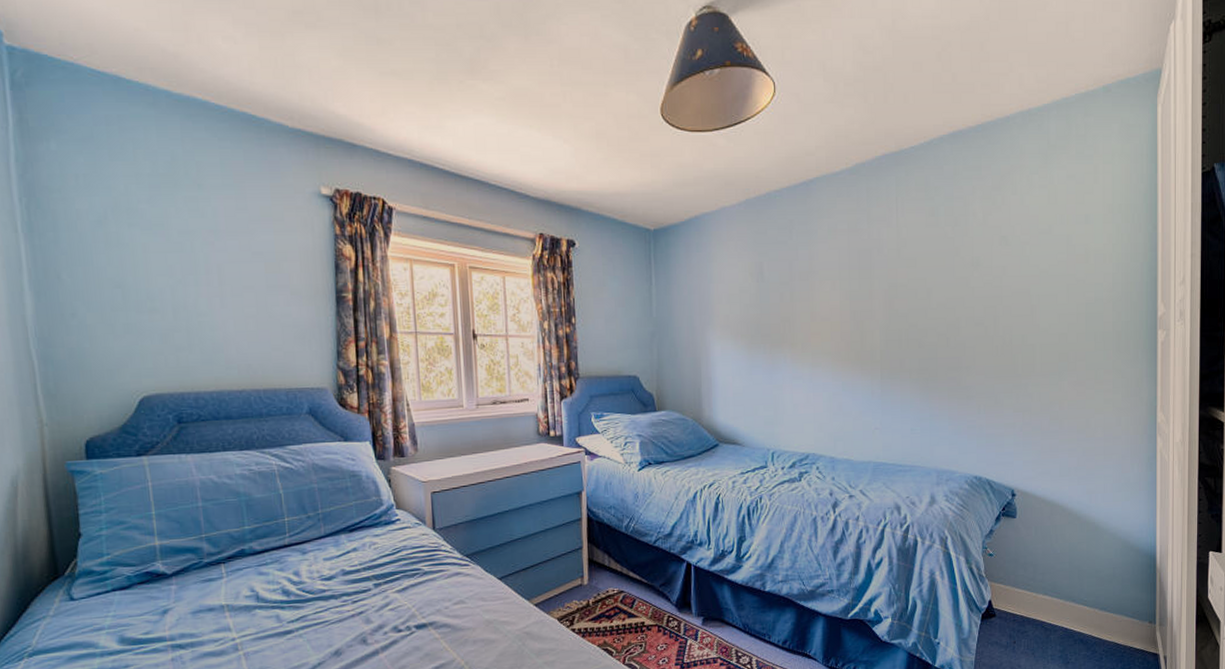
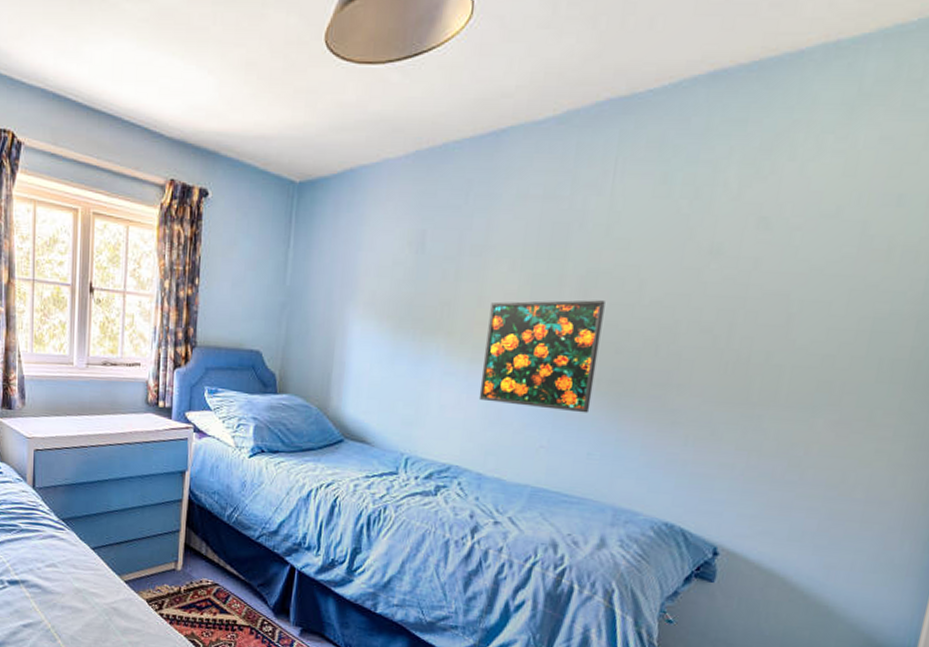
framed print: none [821,307,907,398] -> present [478,300,605,413]

